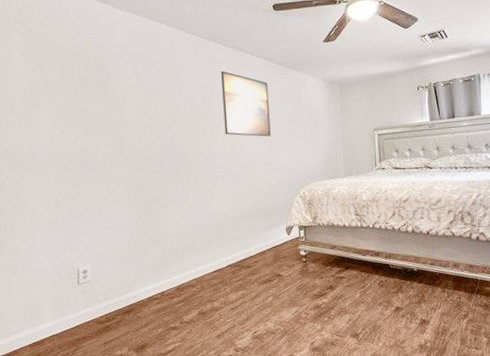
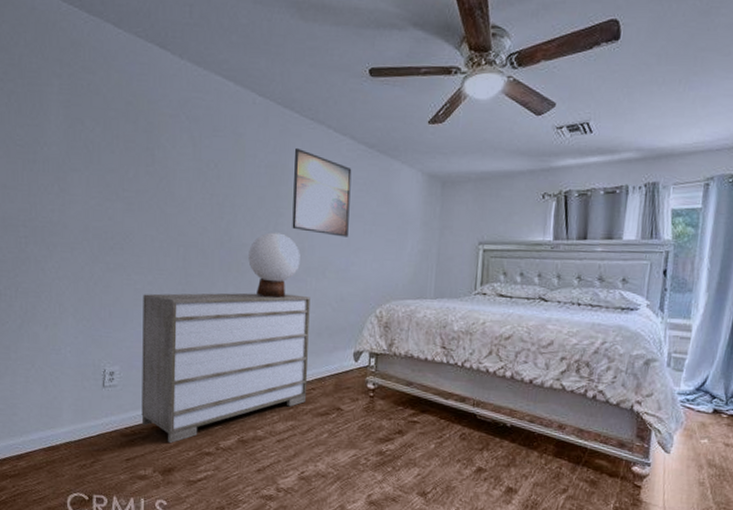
dresser: none [106,187,252,325] -> present [141,292,310,444]
table lamp: none [191,139,235,192] -> present [248,232,300,299]

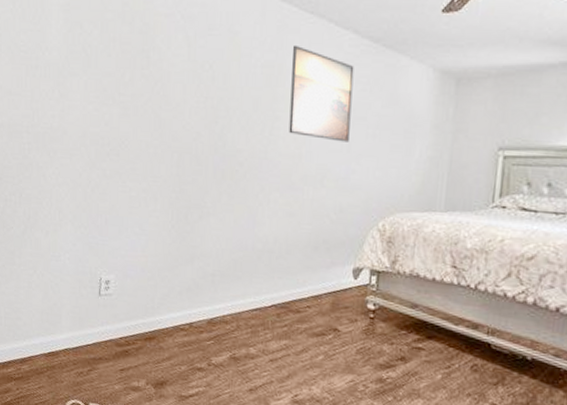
dresser: present [141,292,310,444] -> none [135,201,307,357]
table lamp: present [248,232,300,299] -> none [243,137,297,209]

